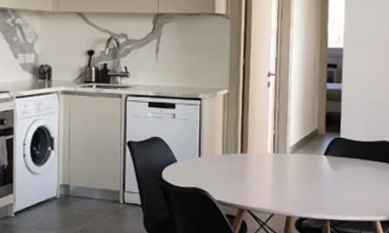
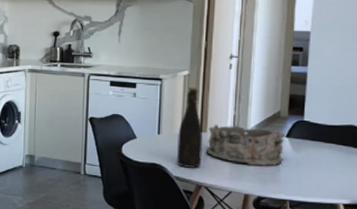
bottle: none [219,106,243,192] -> present [177,87,202,169]
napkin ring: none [247,144,323,185] -> present [206,124,285,166]

